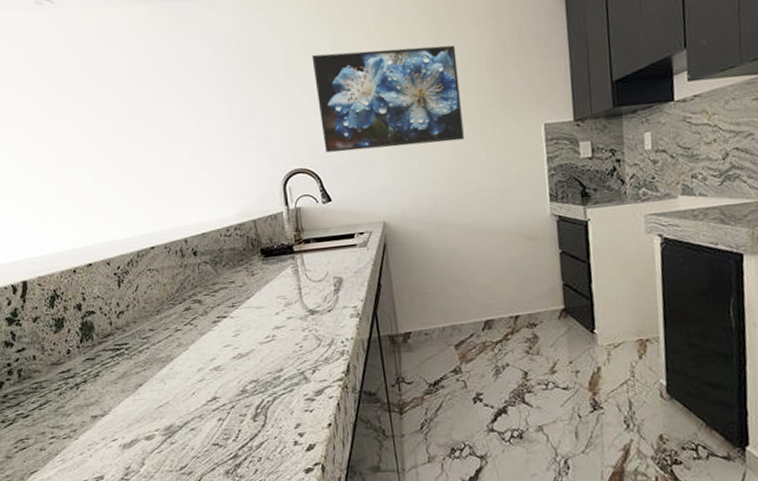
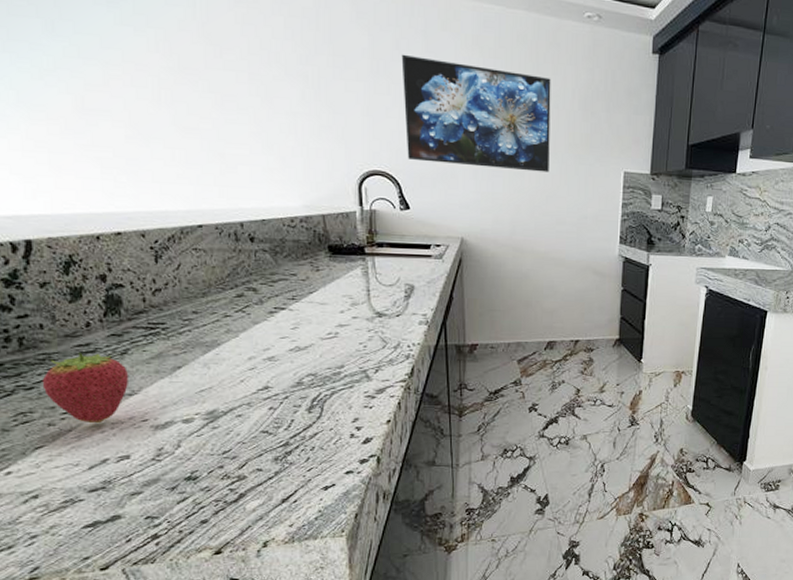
fruit: none [35,378,101,446] -> present [42,353,128,424]

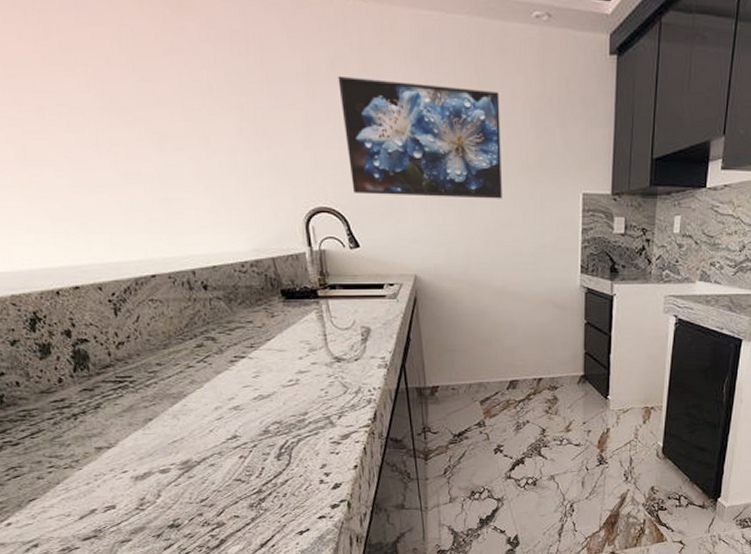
fruit: present [42,353,128,424] -> none [25,408,105,476]

